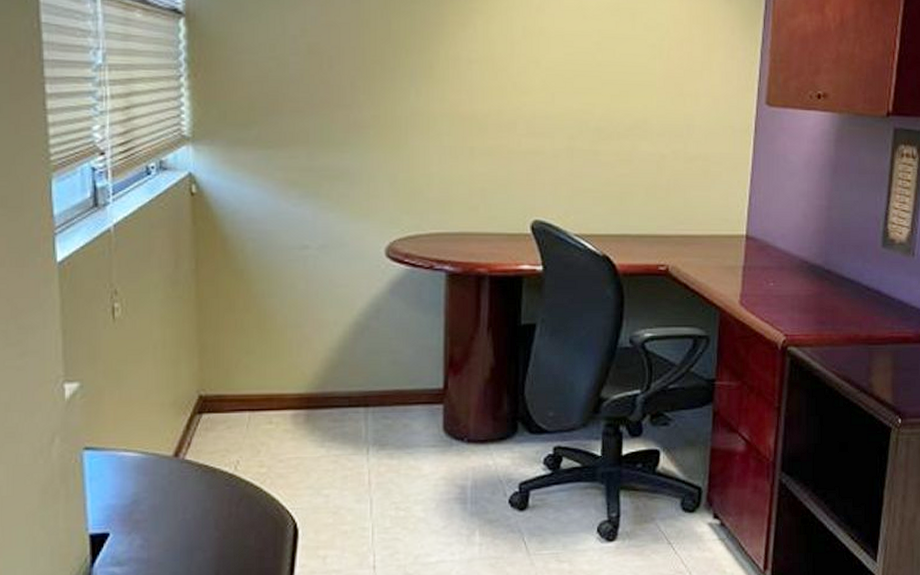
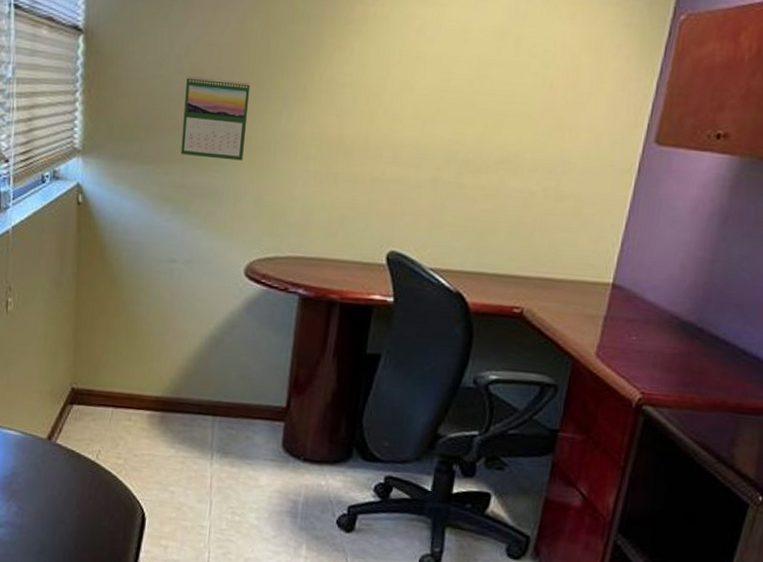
calendar: none [304,57,374,140] -> present [180,76,251,161]

